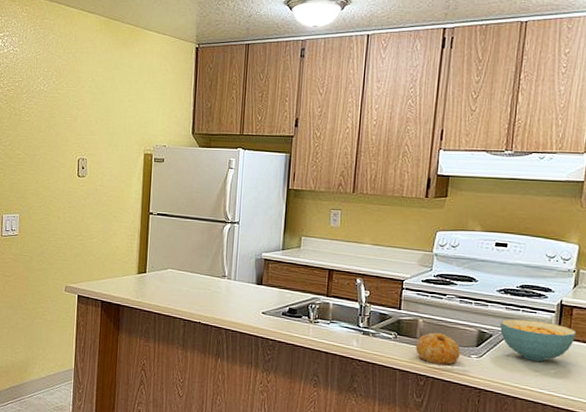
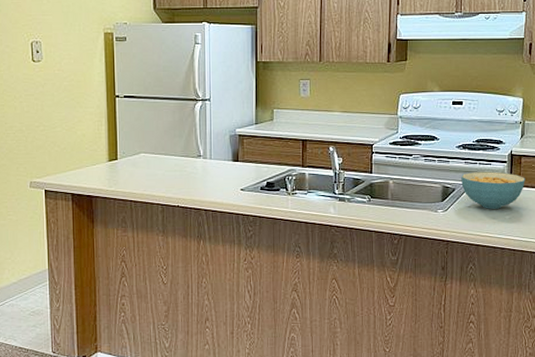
fruit: present [415,332,460,365] -> none [388,192,428,222]

